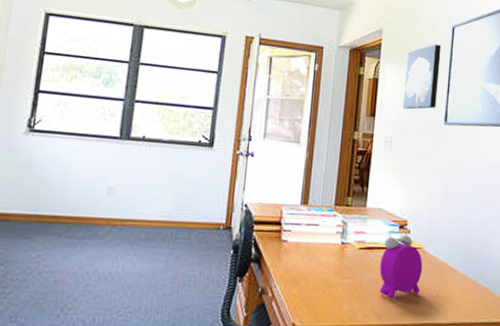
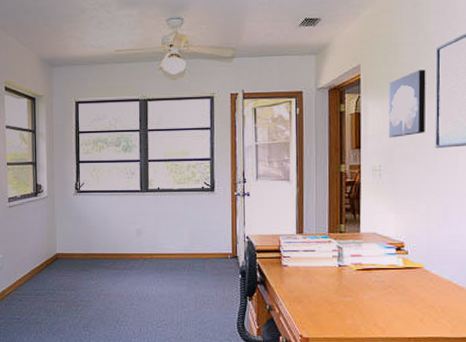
alarm clock: present [379,227,423,299] -> none [379,249,425,315]

